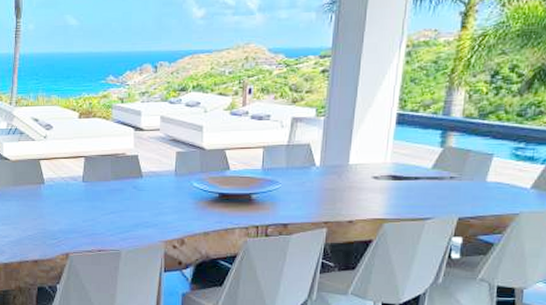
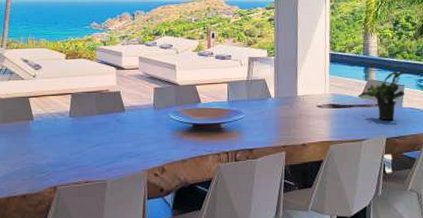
potted plant: none [427,136,497,197] -> present [357,70,405,120]

